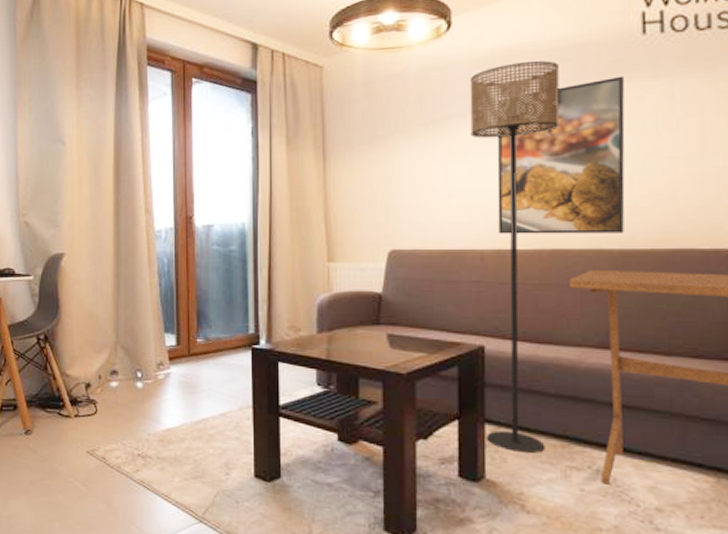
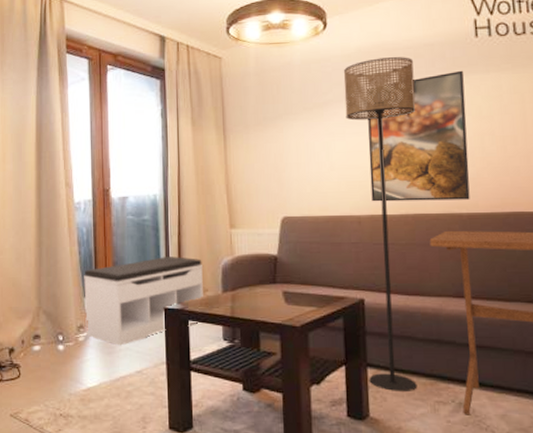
bench: none [164,291,295,386] -> present [84,256,203,346]

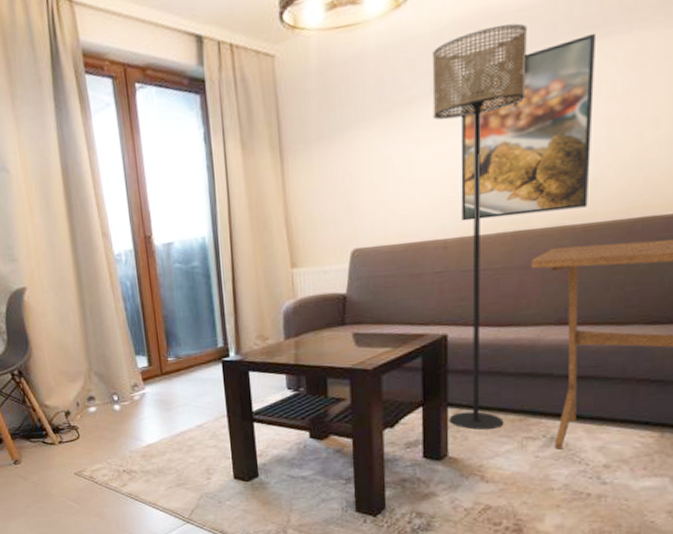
bench: present [84,256,203,346] -> none [132,304,264,402]

